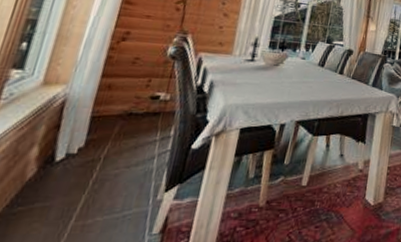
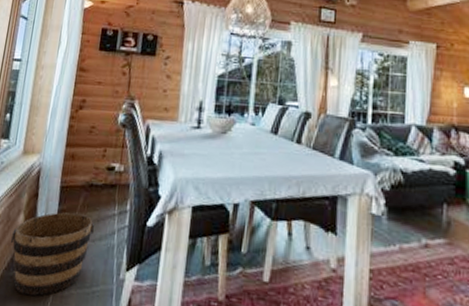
bucket: none [17,141,131,230] -> present [11,212,95,296]

